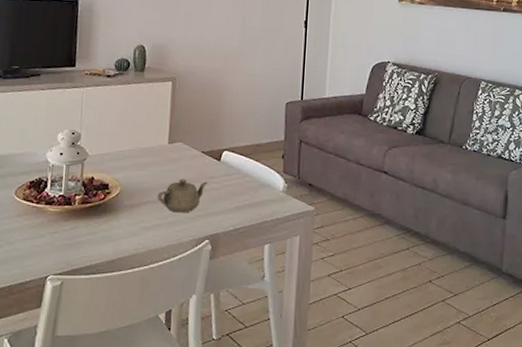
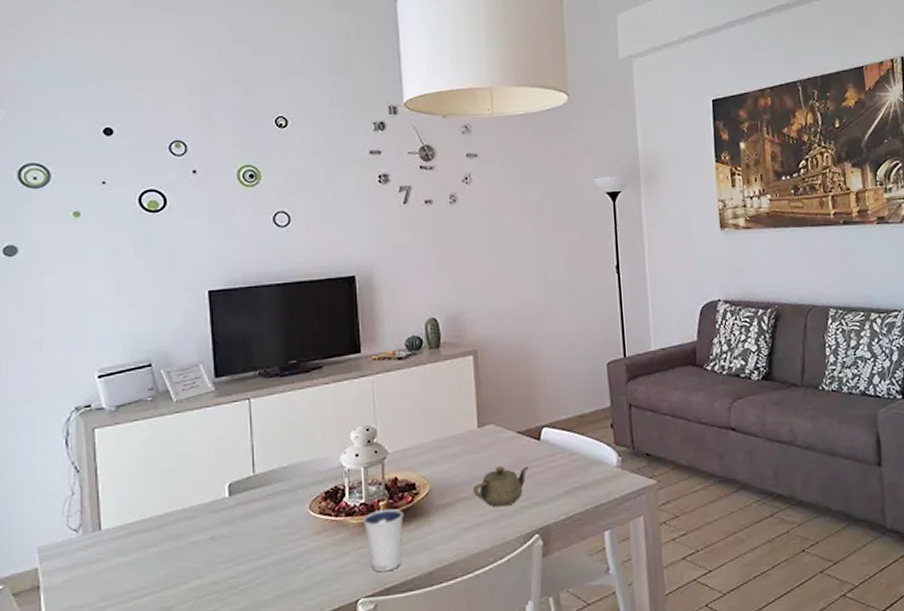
dixie cup: none [59,202,96,256] -> present [362,508,404,572]

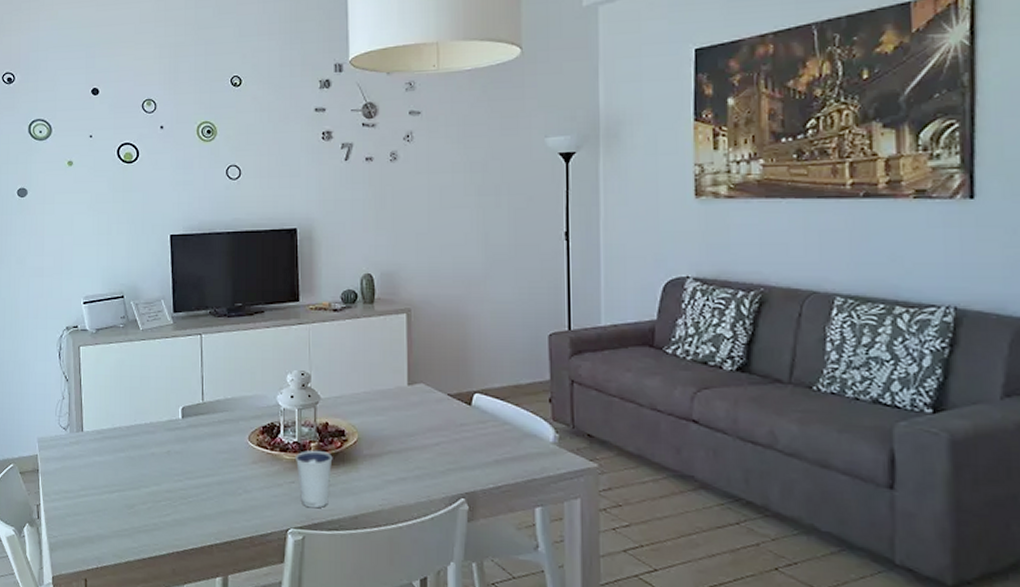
teapot: present [473,466,530,507] -> none [401,426,459,466]

